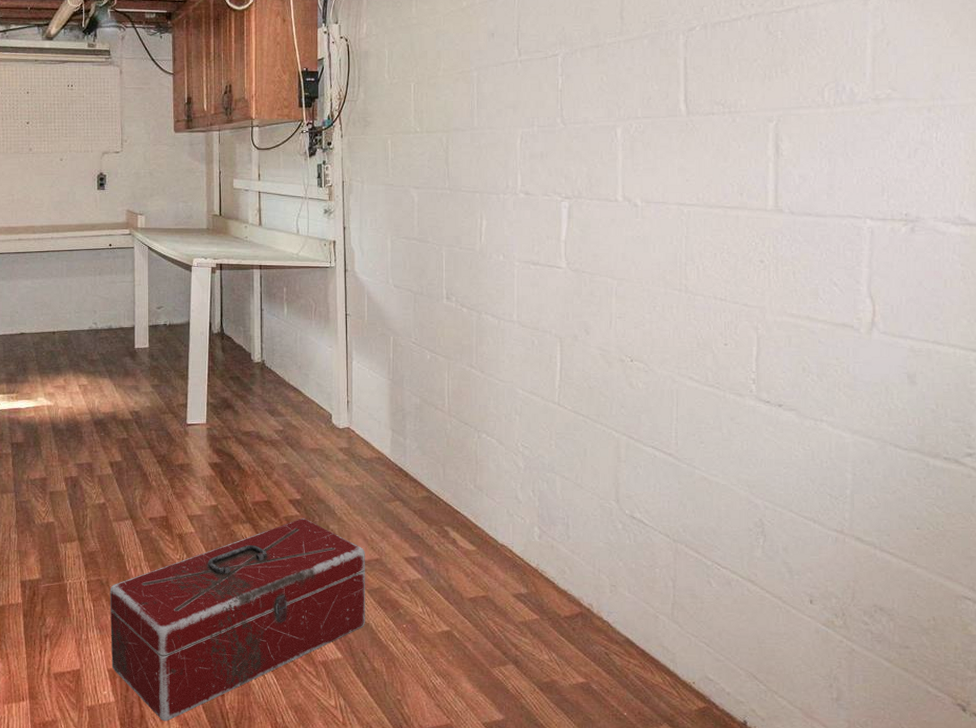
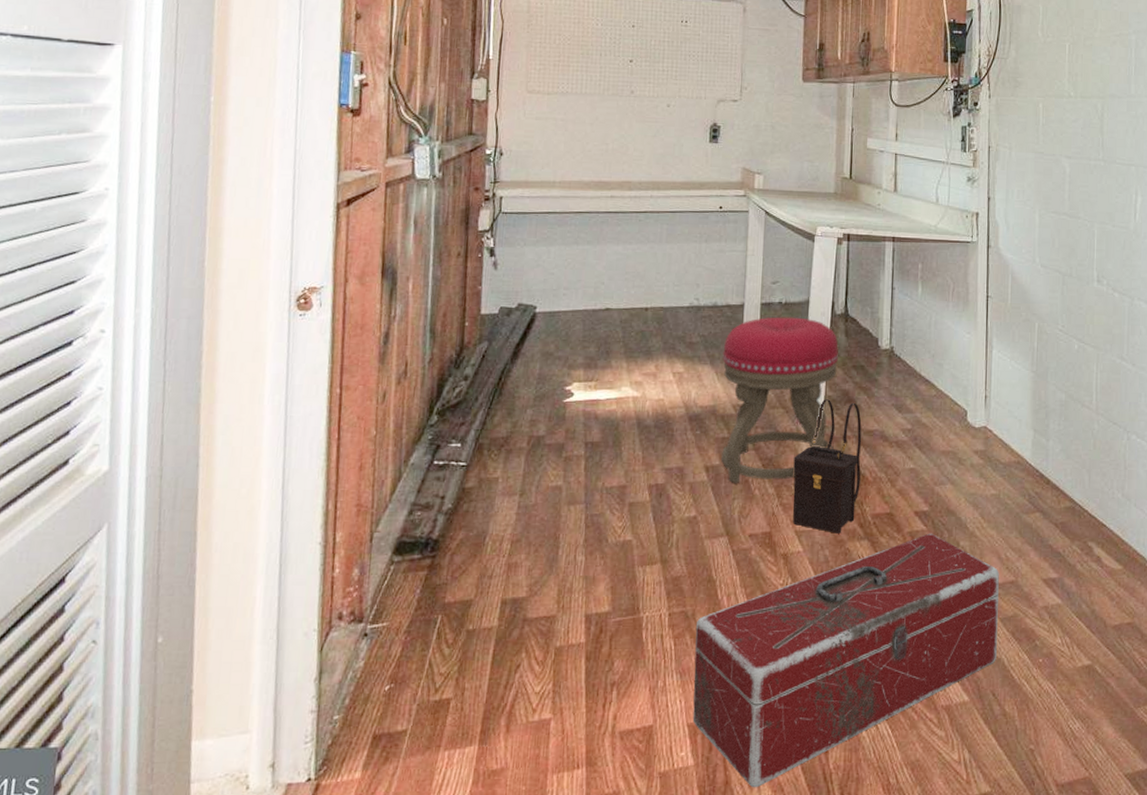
stool: none [119,337,218,477] -> present [720,317,839,484]
satchel: none [183,406,241,518] -> present [792,399,862,533]

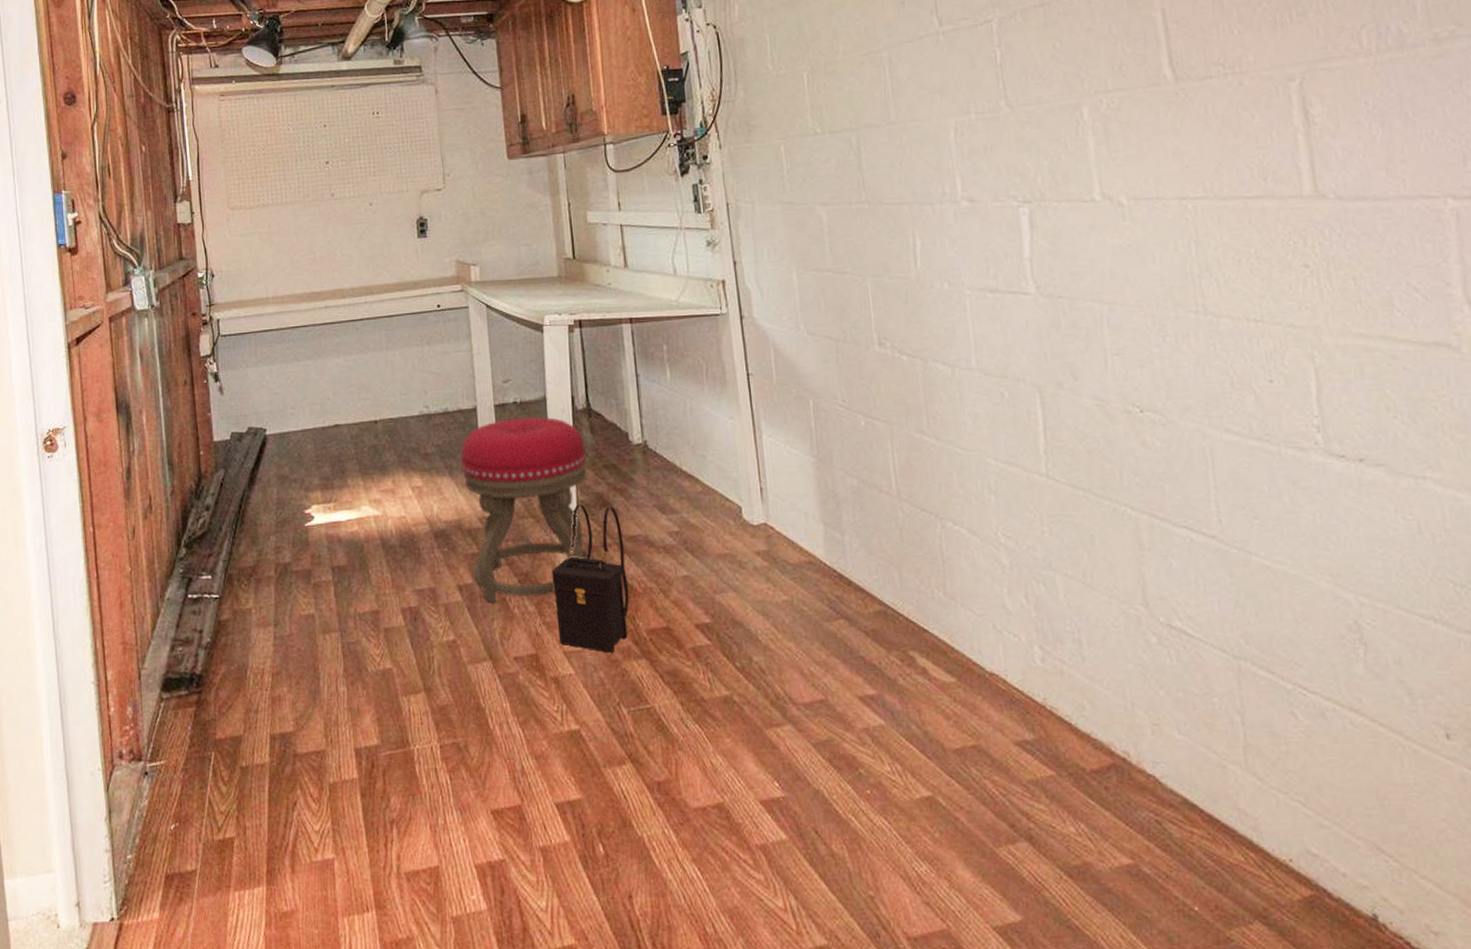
toolbox: present [693,533,999,788] -> none [469,648,814,936]

